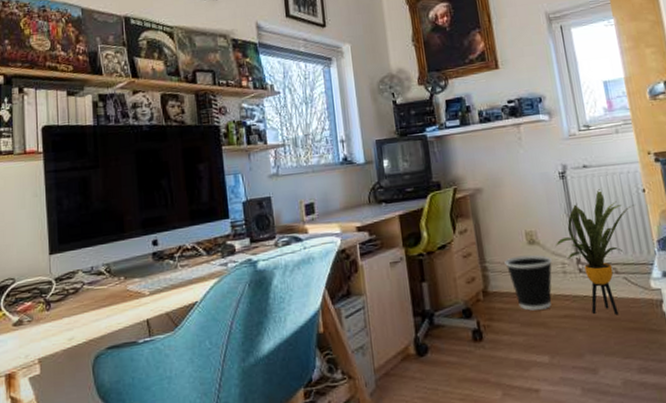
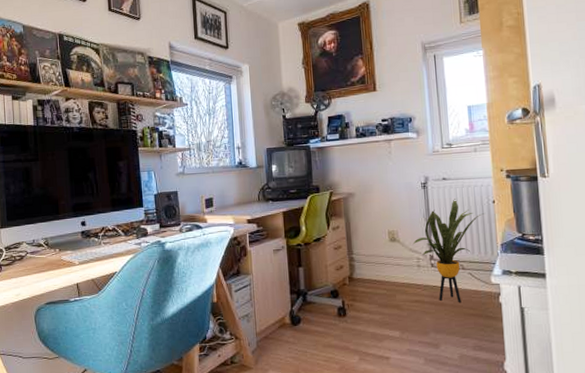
wastebasket: present [504,254,553,311] -> none [369,250,410,295]

